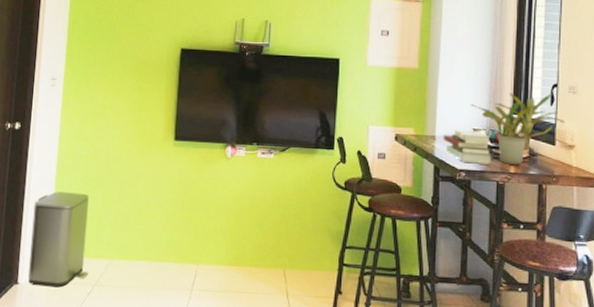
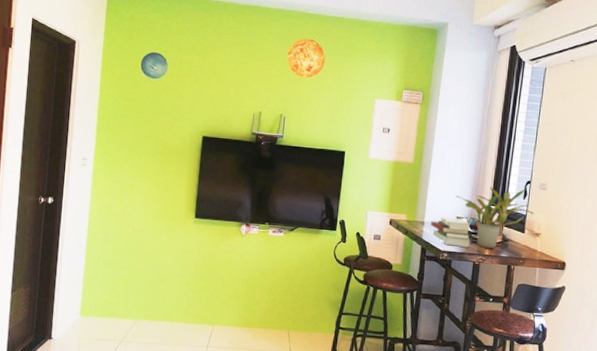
pedal bin: present [27,191,89,288] -> none [60,260,117,343]

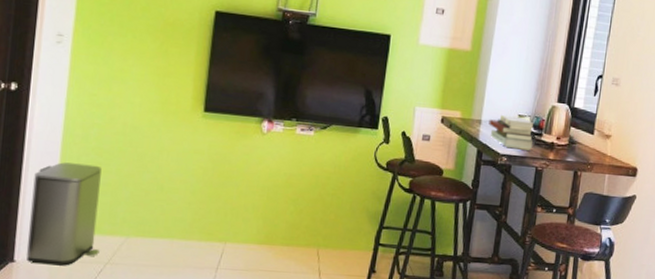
pedal bin: none [60,260,117,343] -> present [26,162,102,266]
potted plant: present [455,187,534,249] -> none [518,81,605,153]

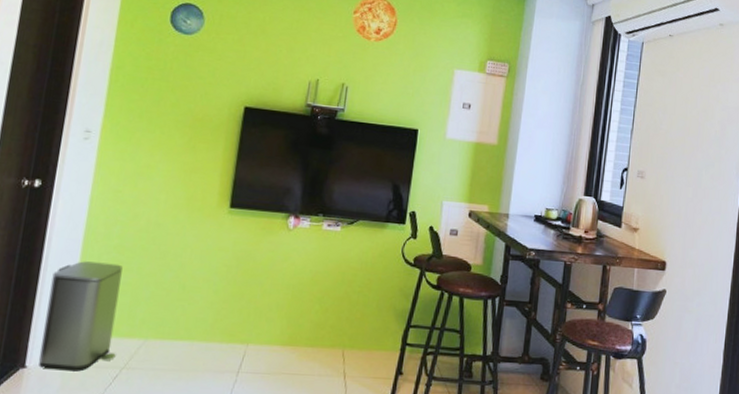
books: present [488,114,534,150] -> none [516,208,562,244]

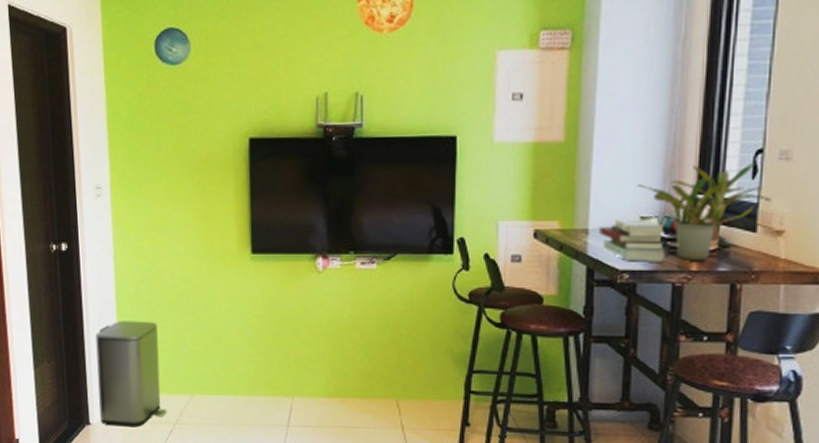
books: none [516,208,562,244] -> present [599,218,666,262]
potted plant: none [544,174,631,247] -> present [636,162,771,262]

